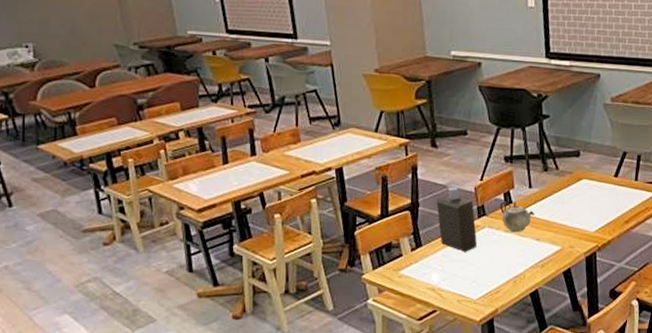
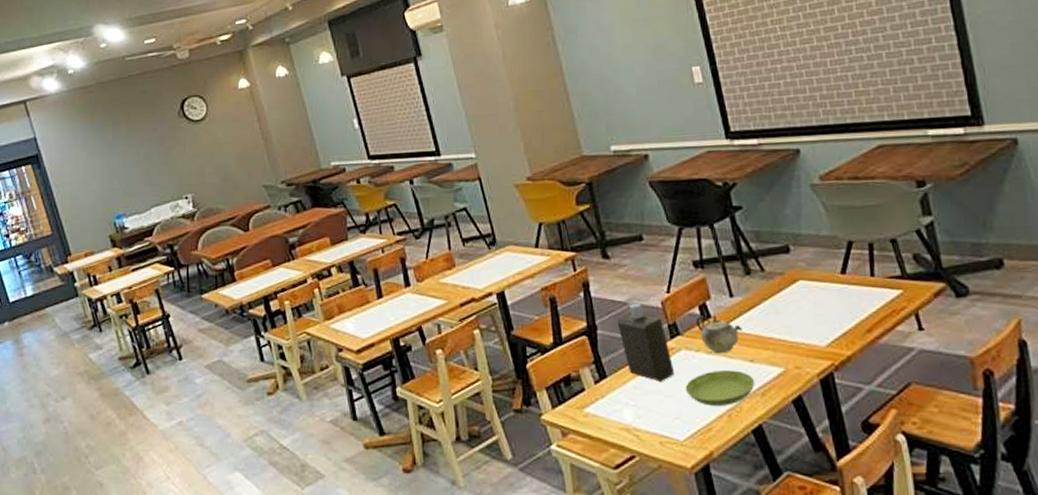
saucer: none [483,246,538,273] -> present [685,370,755,406]

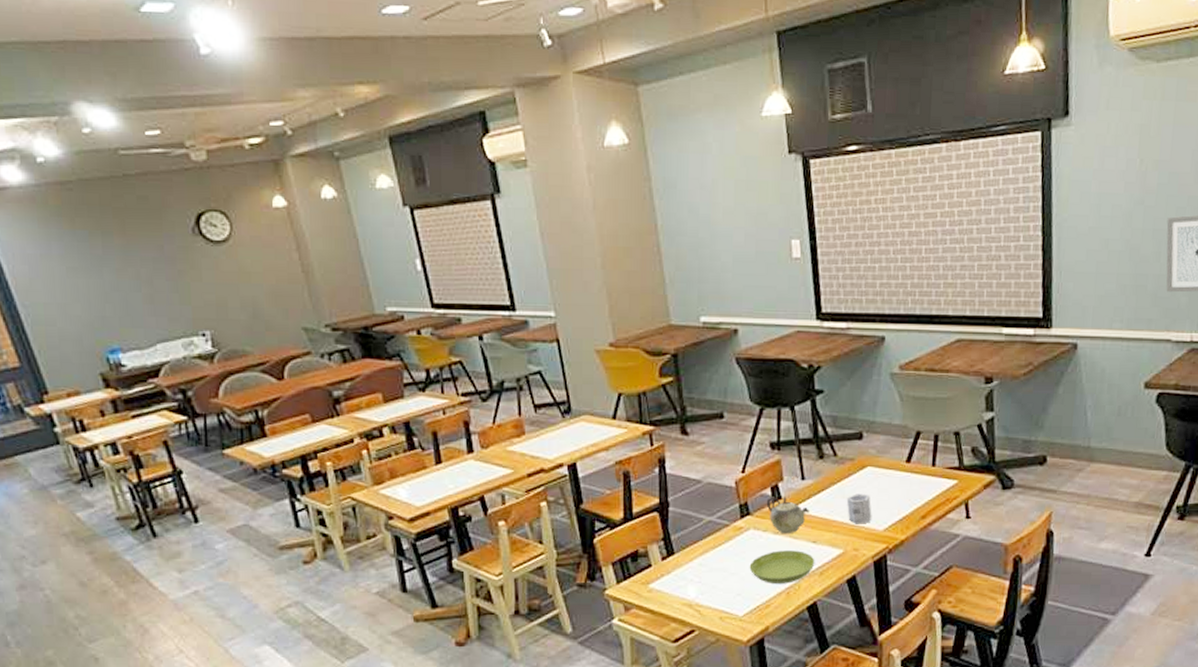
bottle: present [617,302,674,381] -> none [690,481,740,559]
cup: none [780,308,811,341] -> present [846,493,872,524]

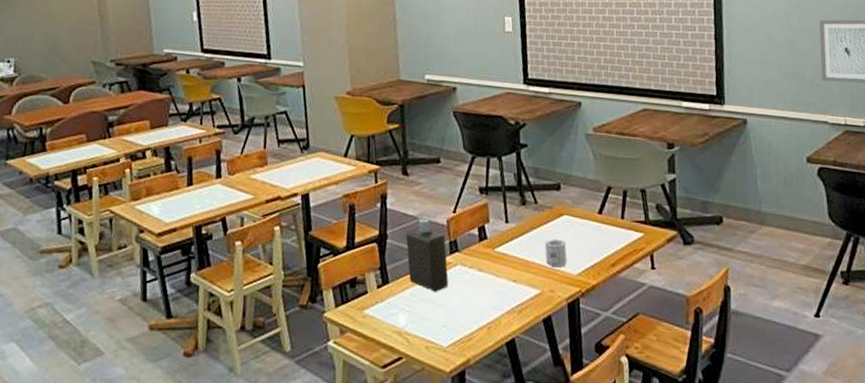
bottle: none [690,481,740,559] -> present [406,218,449,292]
saucer: present [749,550,815,583] -> none [455,286,515,319]
teapot: present [766,497,809,534] -> none [473,236,511,272]

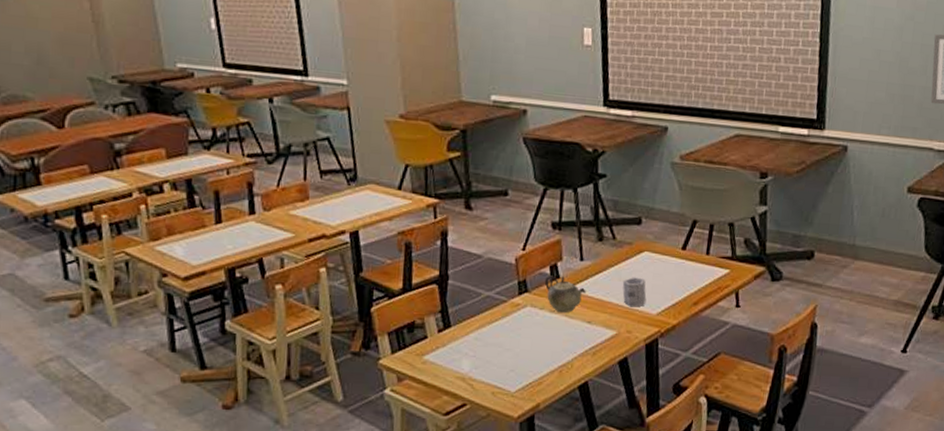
bottle: present [406,218,449,292] -> none [469,256,517,335]
teapot: none [473,236,511,272] -> present [544,275,586,314]

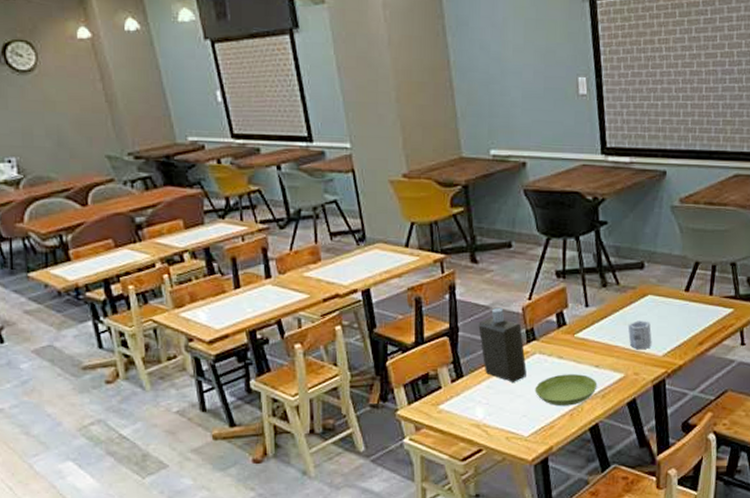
bottle: none [469,256,517,335] -> present [478,307,527,382]
saucer: none [524,329,589,362] -> present [535,374,598,406]
teapot: present [544,275,586,314] -> none [551,323,593,359]

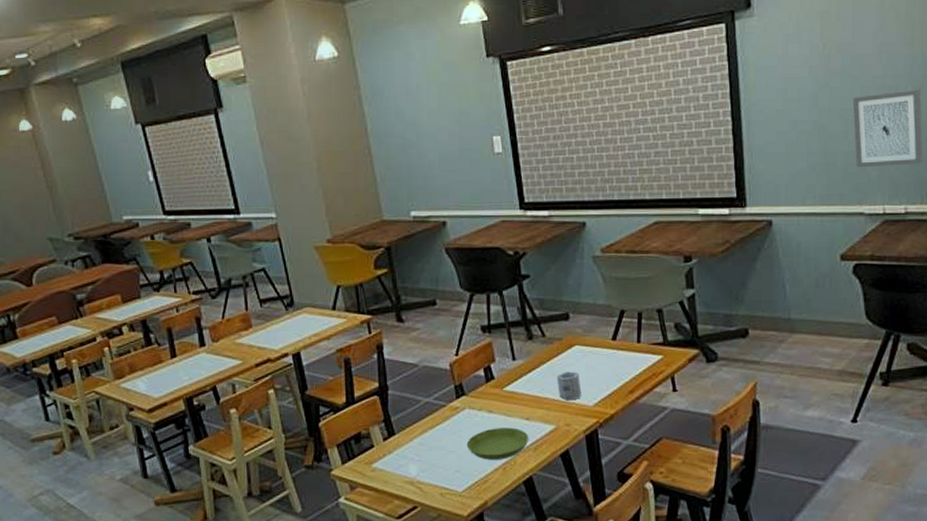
bottle: present [478,307,527,382] -> none [407,364,457,438]

